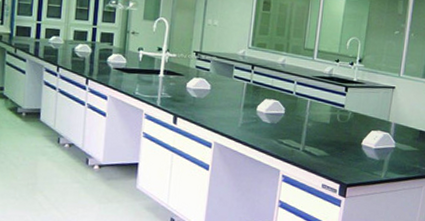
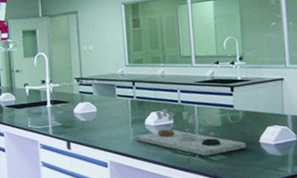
laboratory equipment: none [244,97,349,151] -> present [135,108,246,157]

